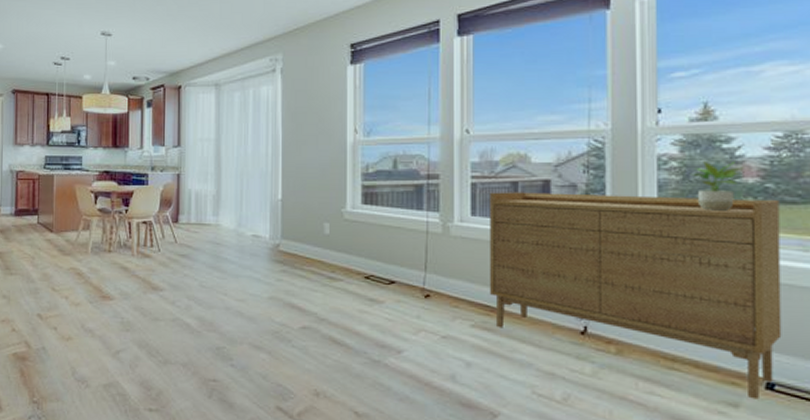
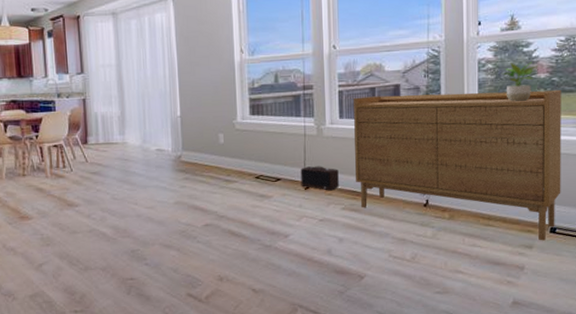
speaker: none [420,270,468,302] -> present [300,166,339,191]

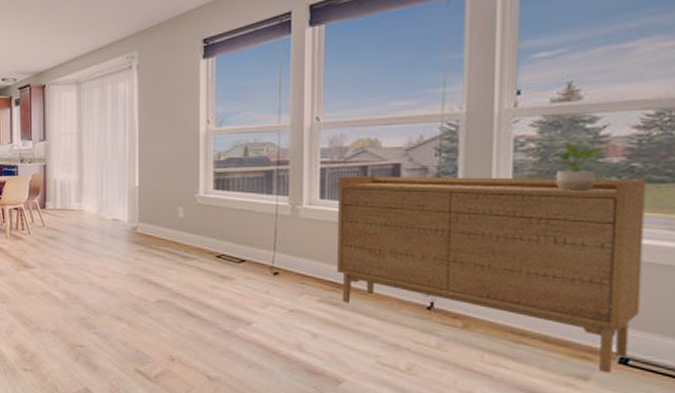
speaker: present [300,166,339,191] -> none [269,250,316,279]

